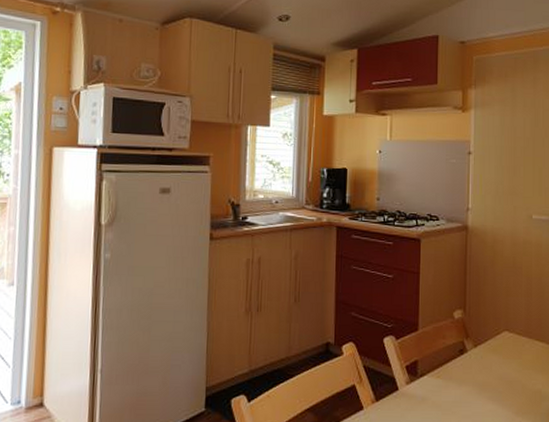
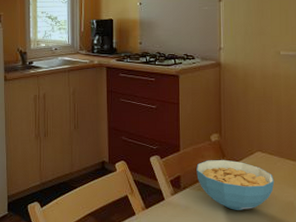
cereal bowl: none [436,340,522,401] -> present [196,159,275,210]

